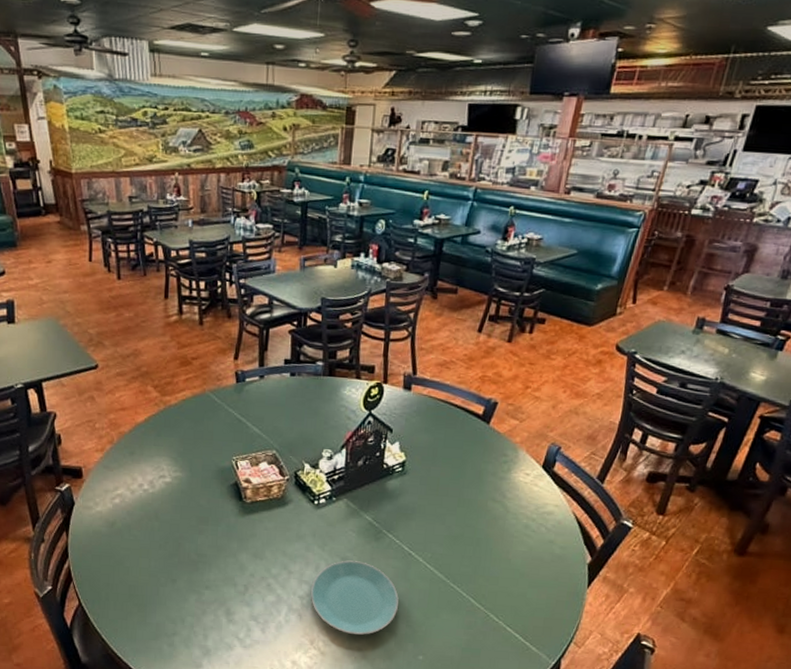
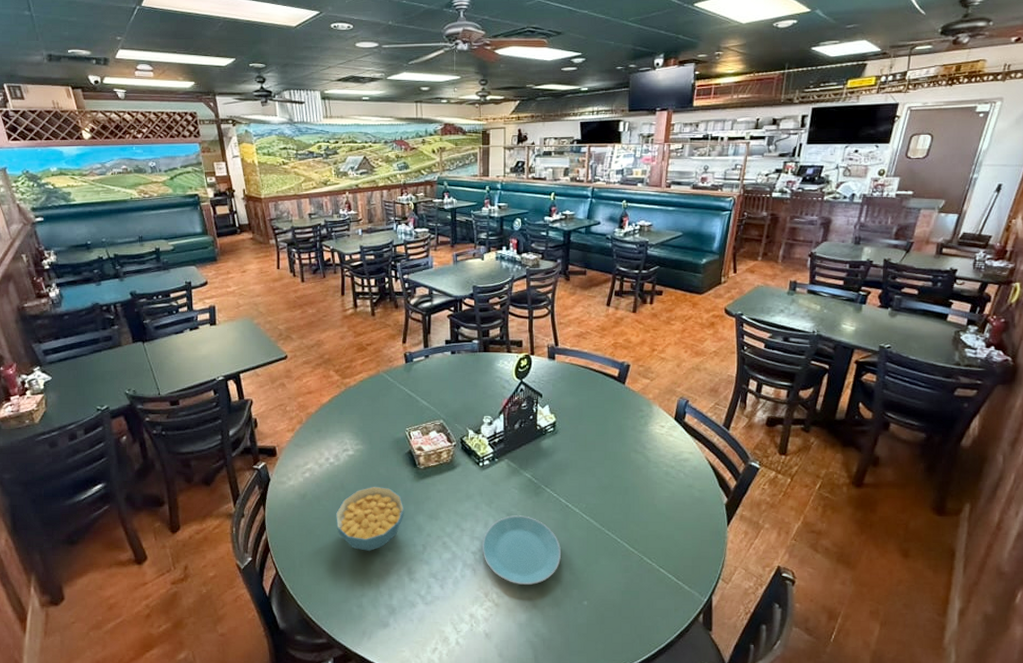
cereal bowl: none [148,518,226,588] -> present [336,486,404,551]

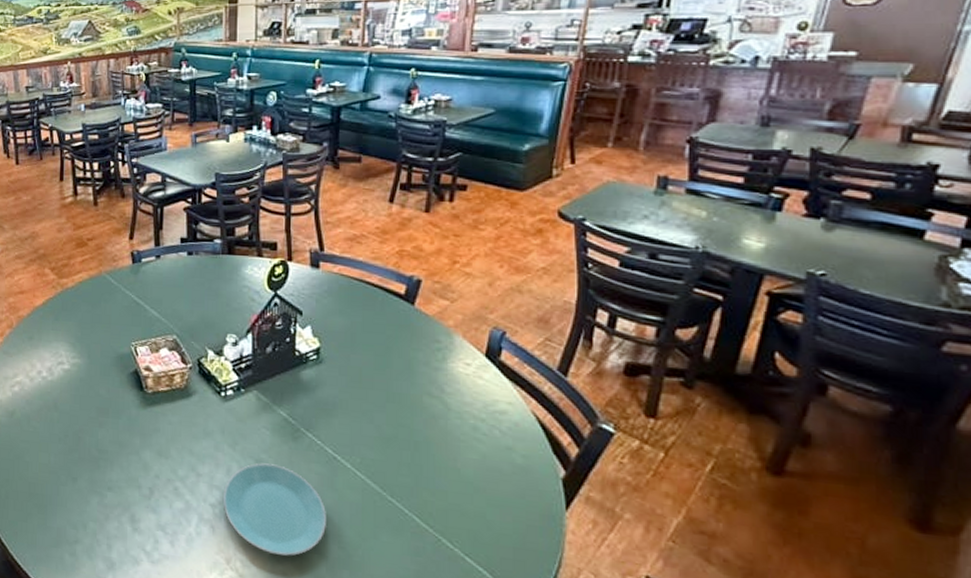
cereal bowl: present [336,486,404,551] -> none [47,409,128,488]

